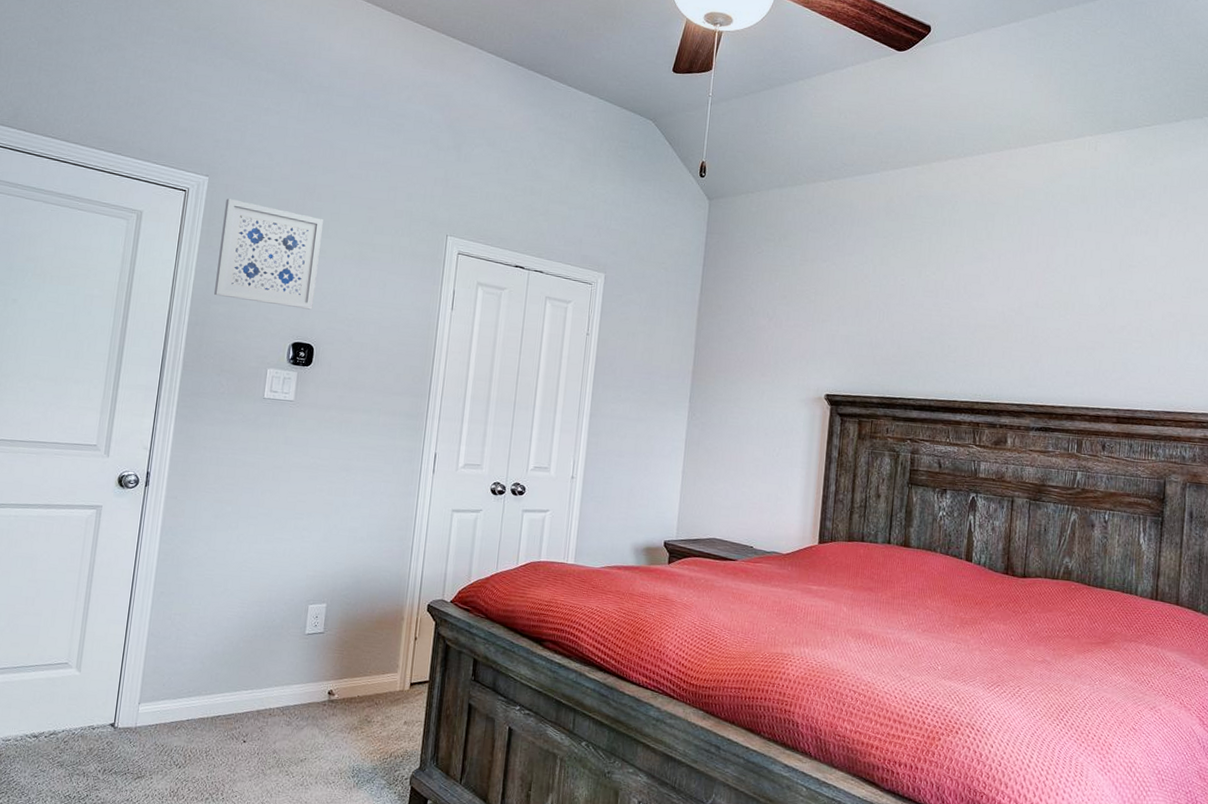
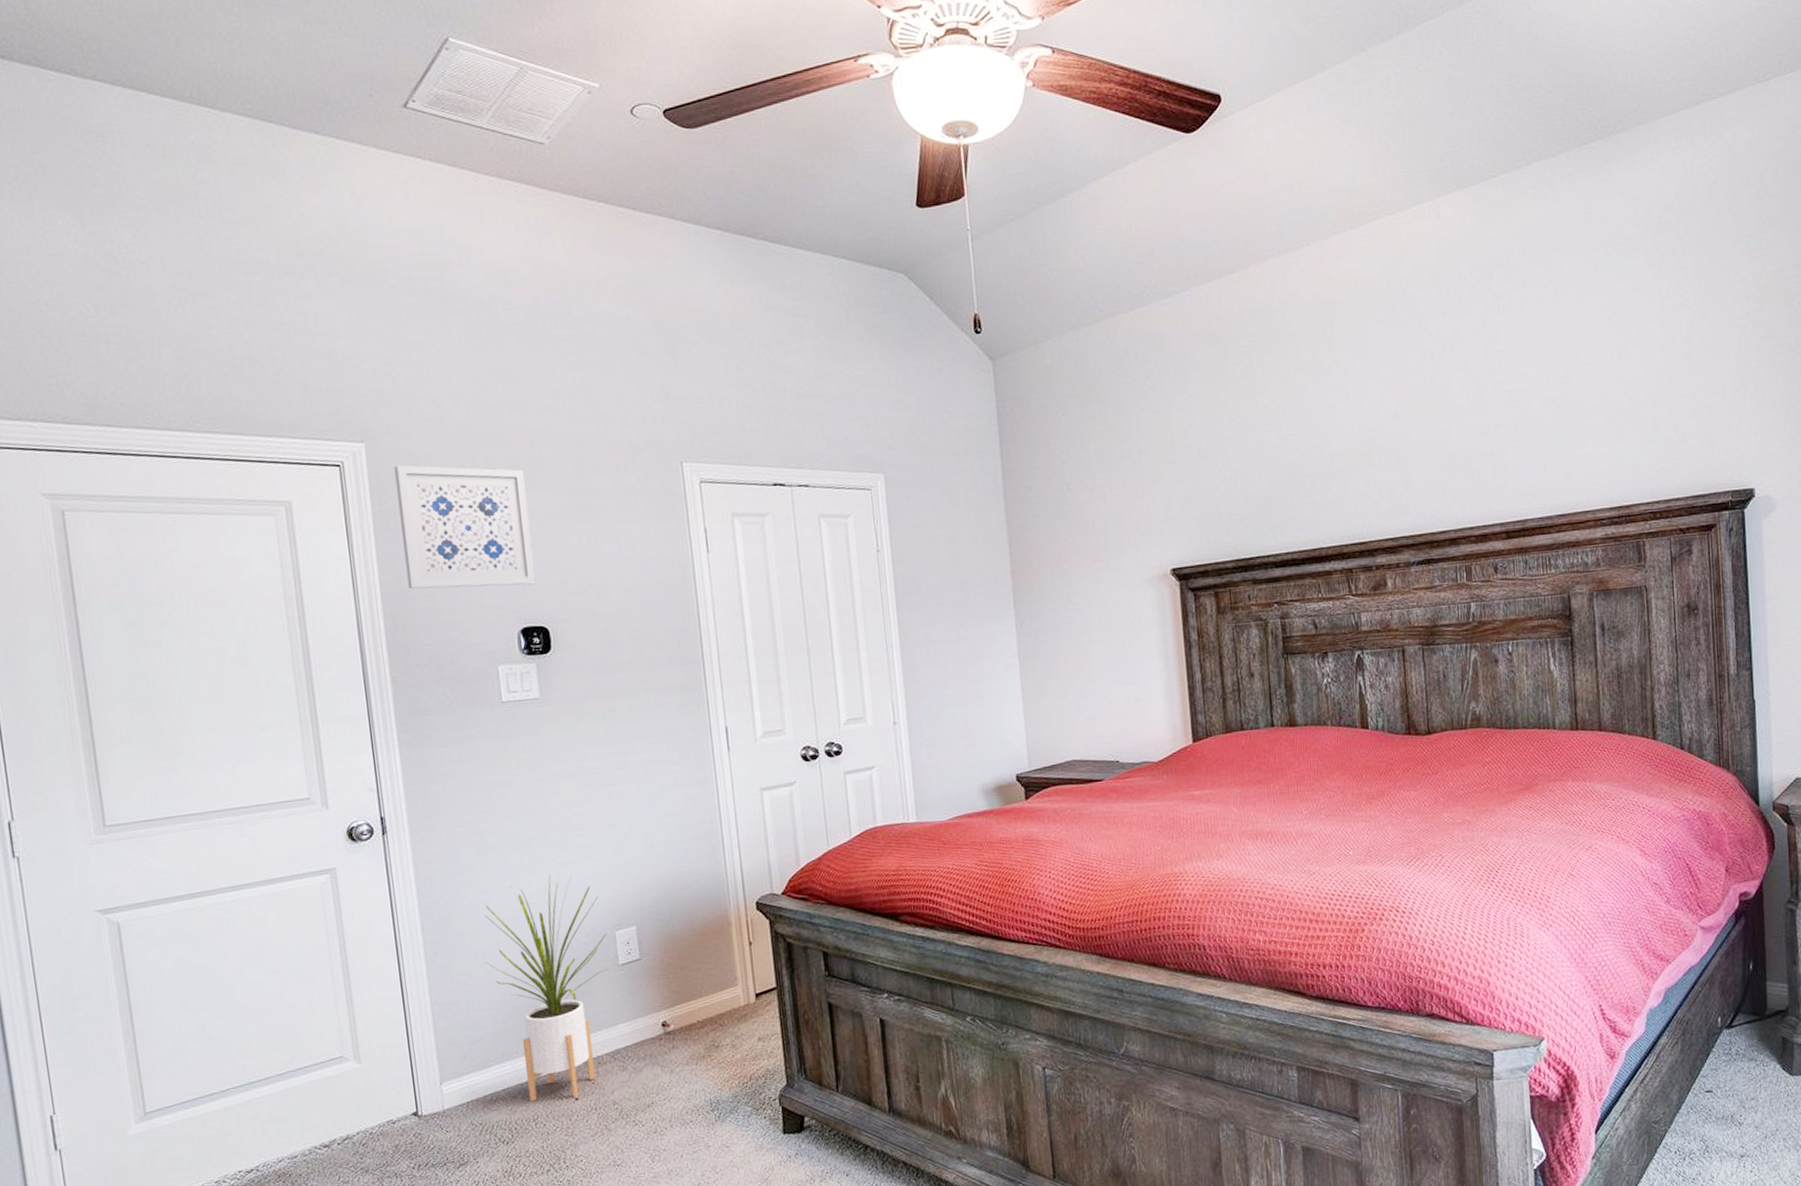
house plant: none [199,546,302,740] -> present [484,874,608,1101]

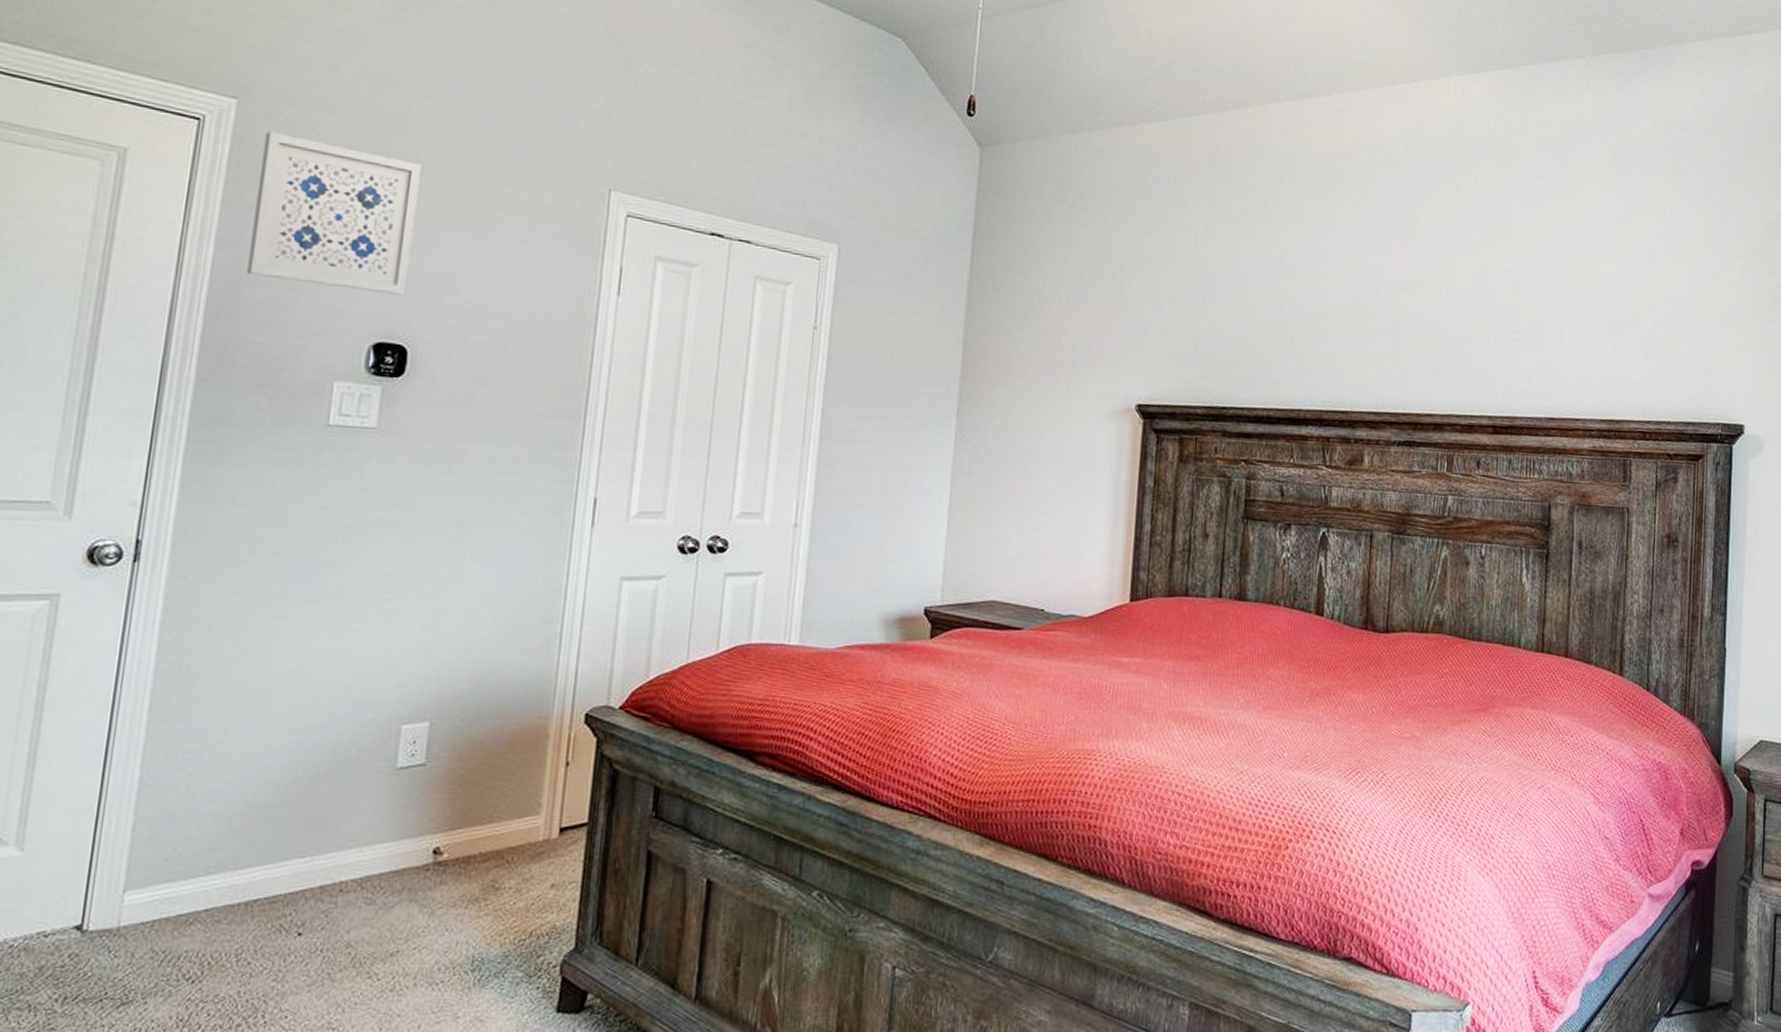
house plant: present [484,874,608,1101] -> none [224,642,391,932]

